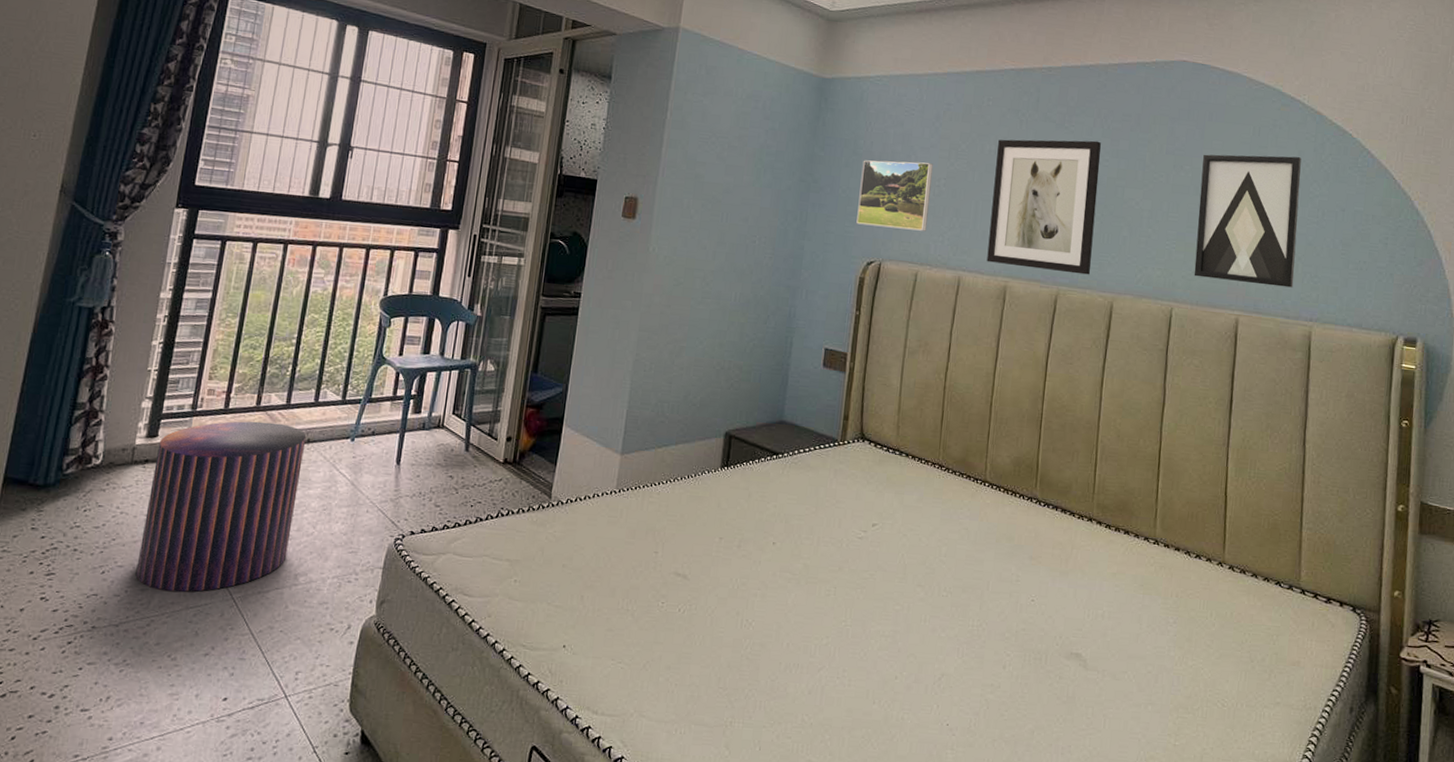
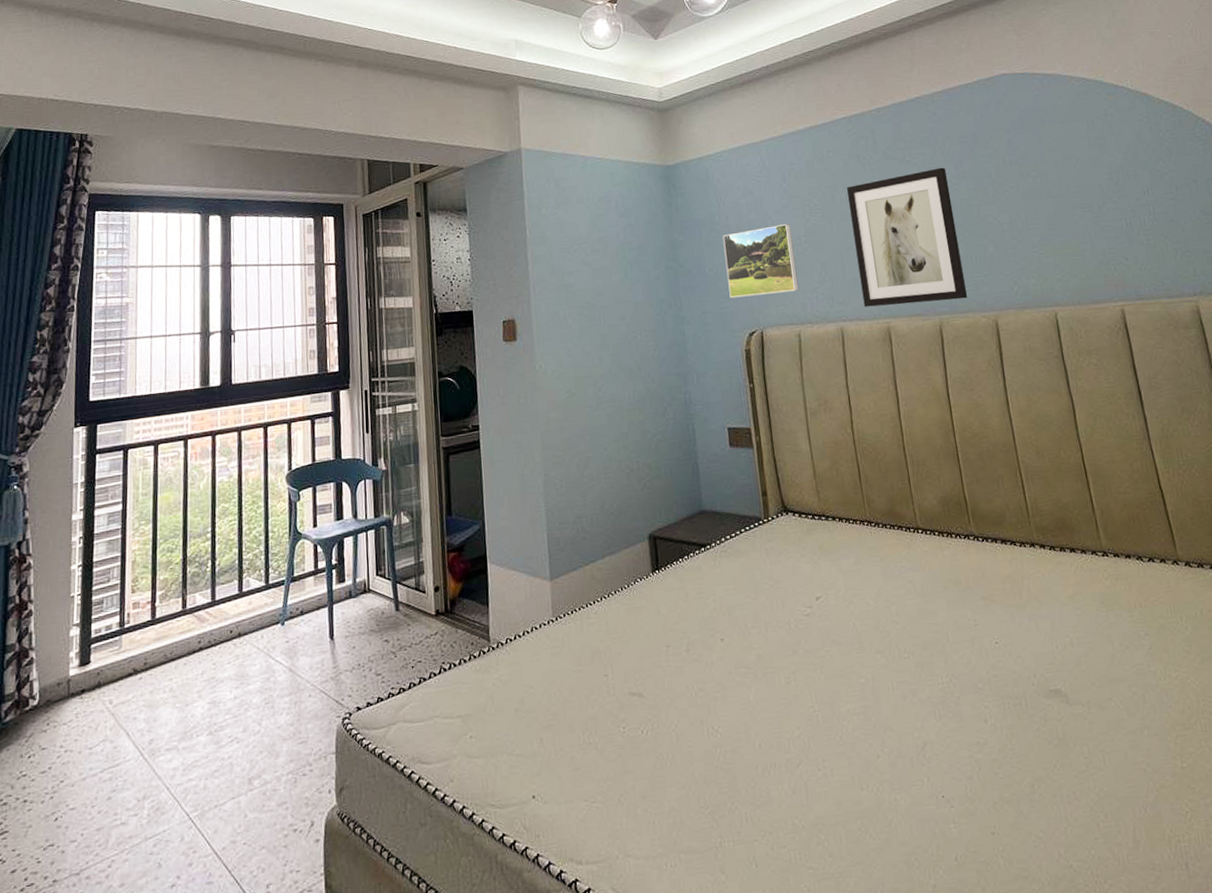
stool: present [135,421,307,592] -> none [89,622,238,826]
wall art: present [1194,154,1302,288] -> none [1046,140,1169,277]

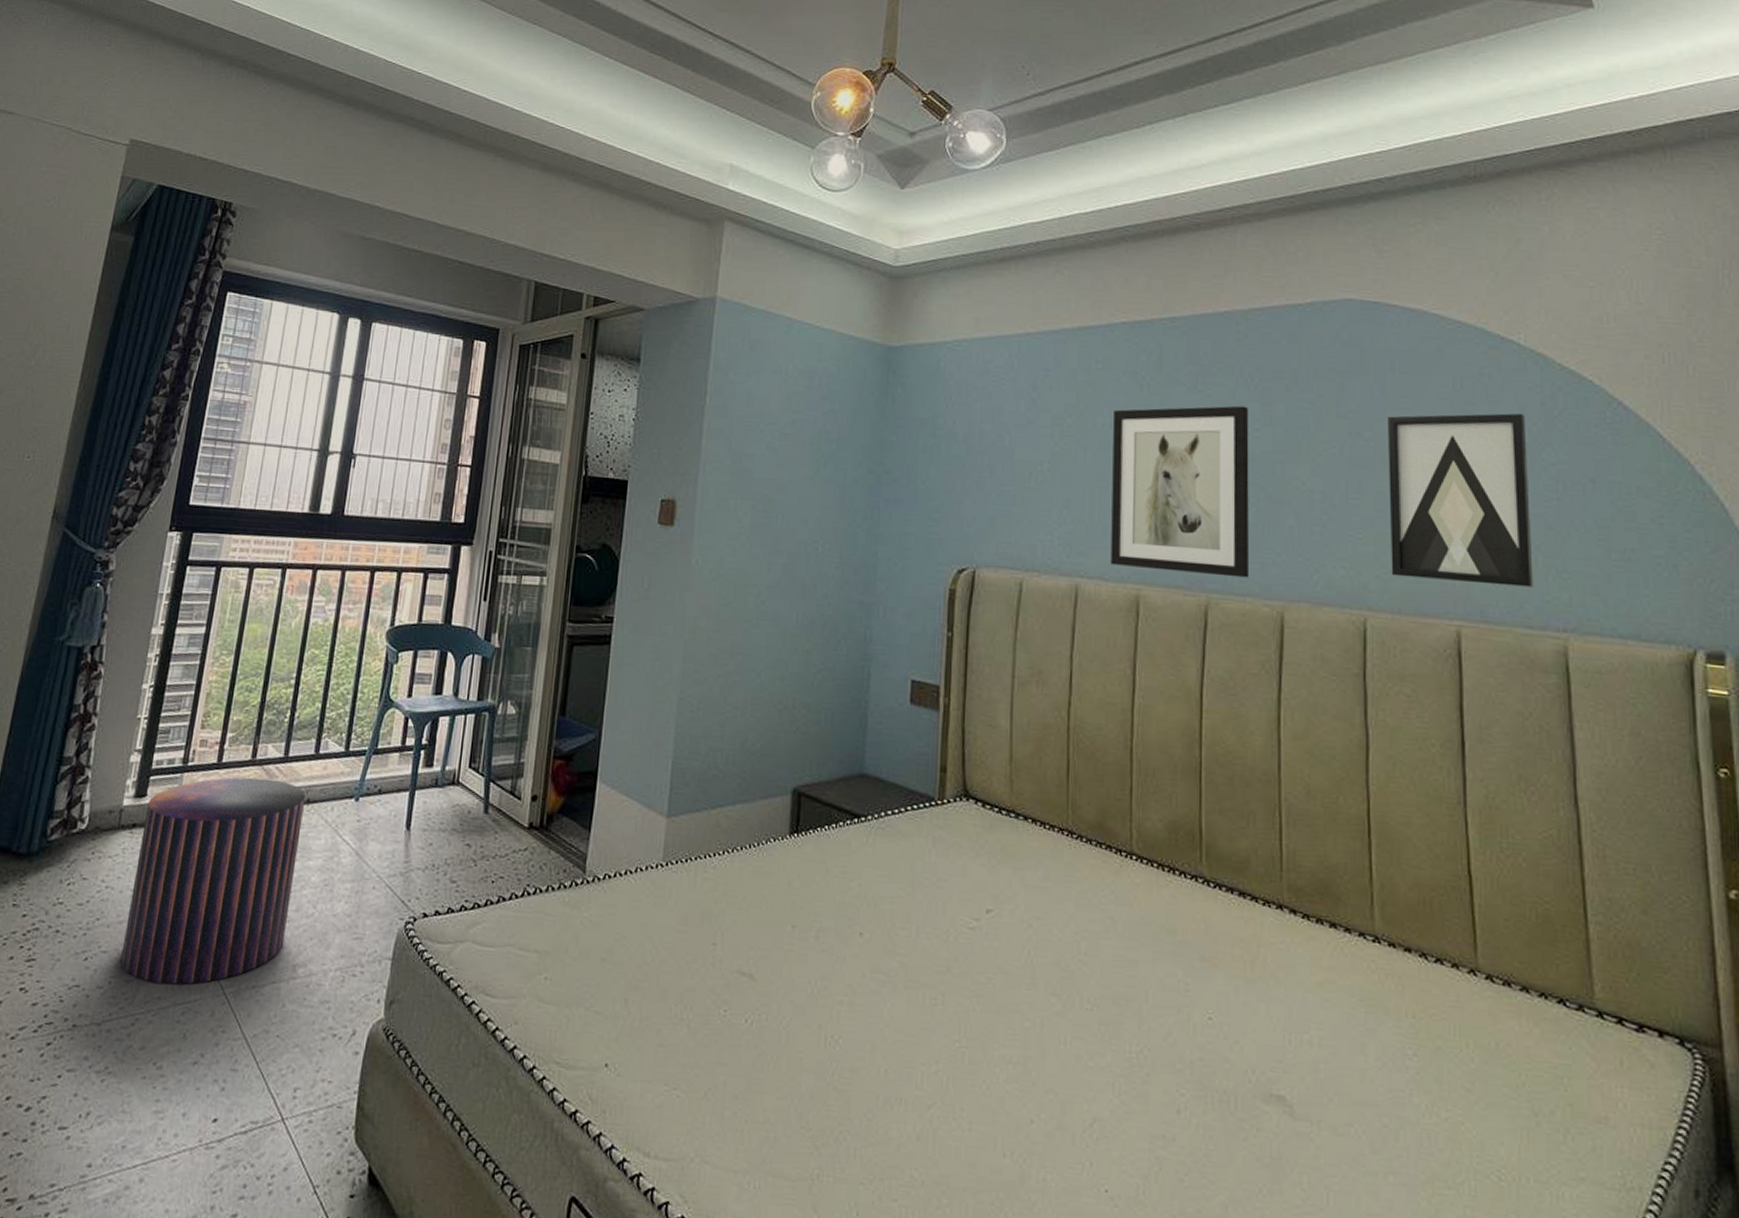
stool: none [89,622,238,826] -> present [120,777,306,985]
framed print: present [722,224,799,299] -> none [941,442,1033,529]
wall art: none [1046,140,1169,277] -> present [1388,413,1534,588]

